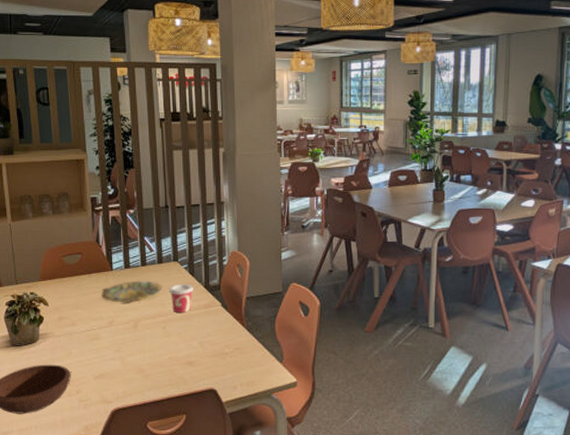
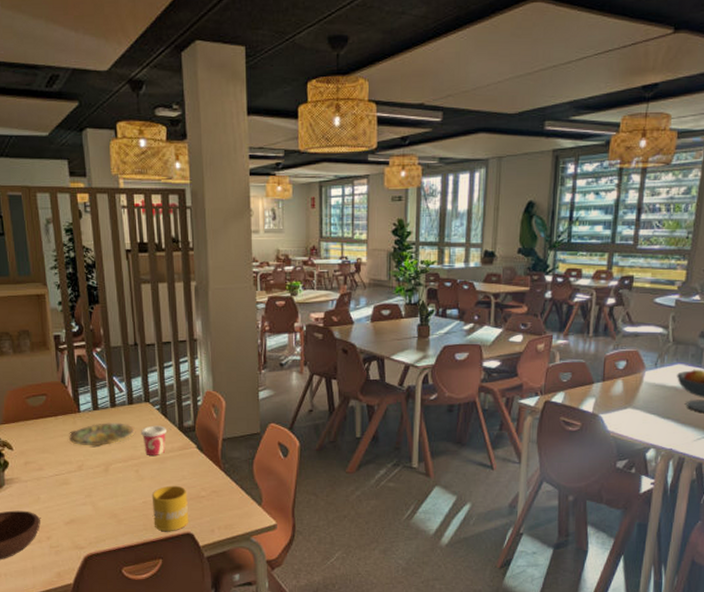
mug: none [177,342,213,388] -> present [151,485,189,532]

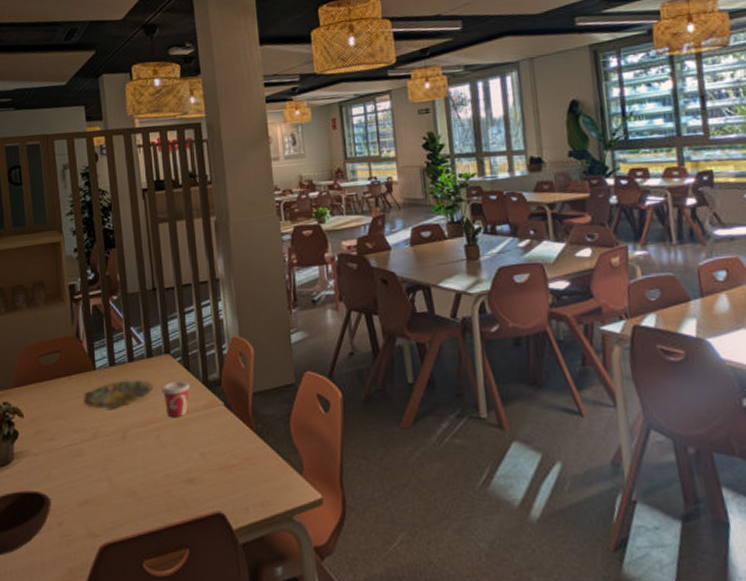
mug: present [151,485,189,532] -> none [175,452,219,513]

